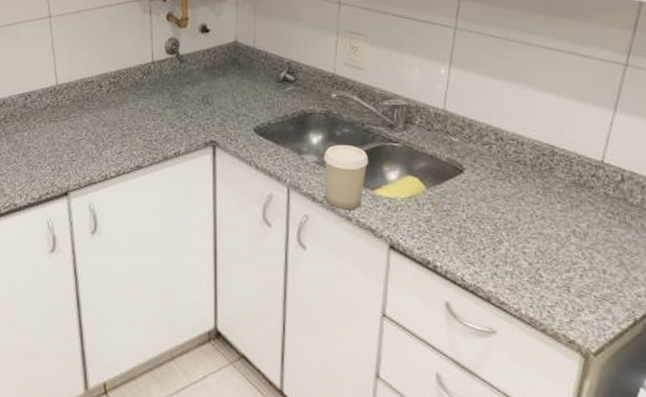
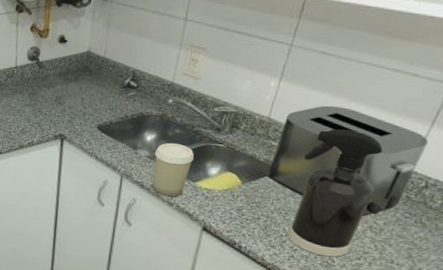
toaster: none [454,93,614,219] -> present [268,105,428,216]
spray bottle: none [486,119,571,272] -> present [287,128,383,257]

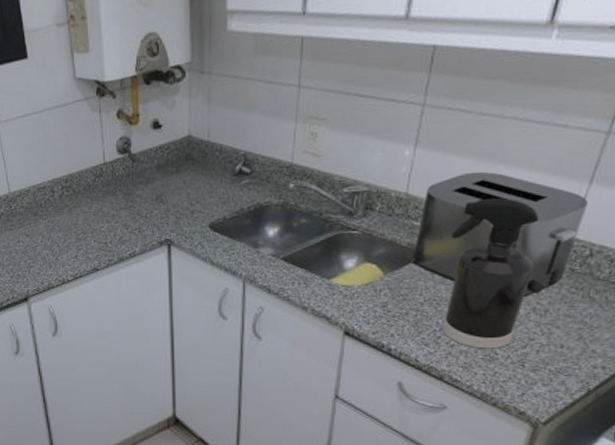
cup: present [152,142,195,197] -> none [279,235,326,300]

